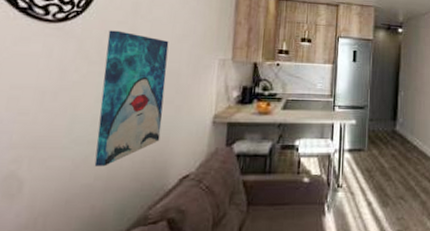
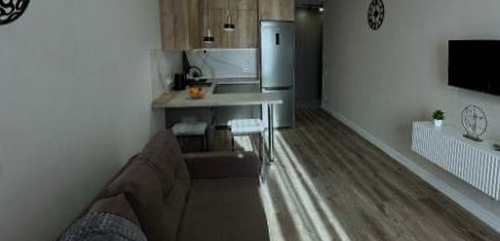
wall art: present [94,30,169,167] -> none [48,28,108,151]

